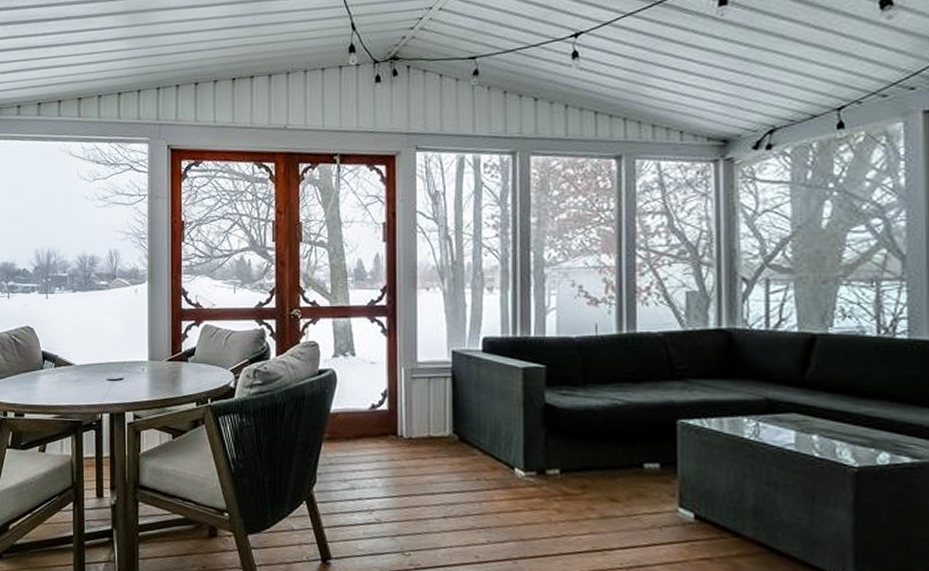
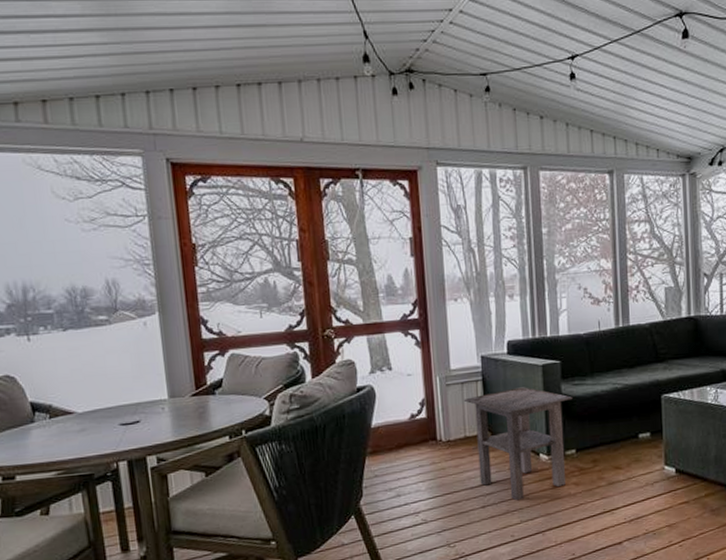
side table: none [429,390,560,518] -> present [463,387,574,501]

